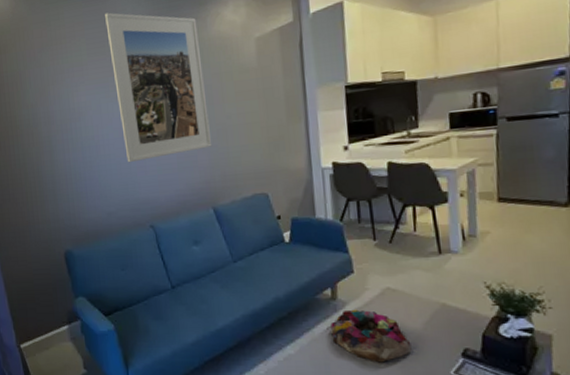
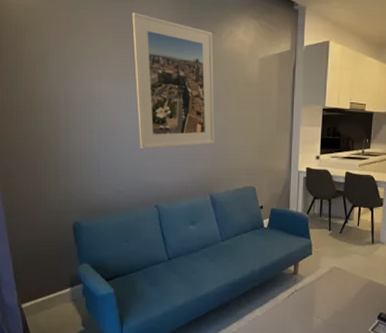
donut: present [330,309,412,363] -> none [289,282,345,323]

